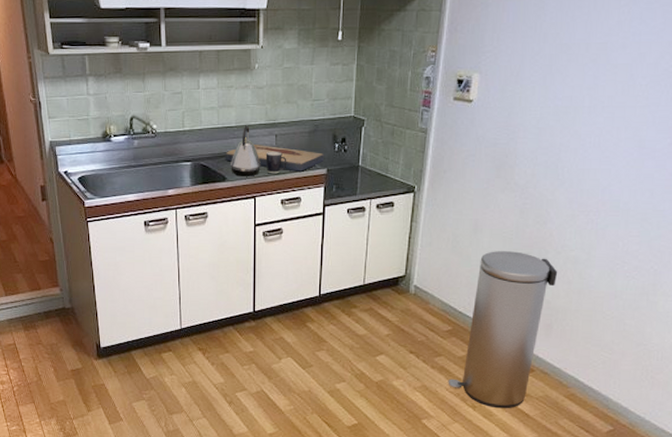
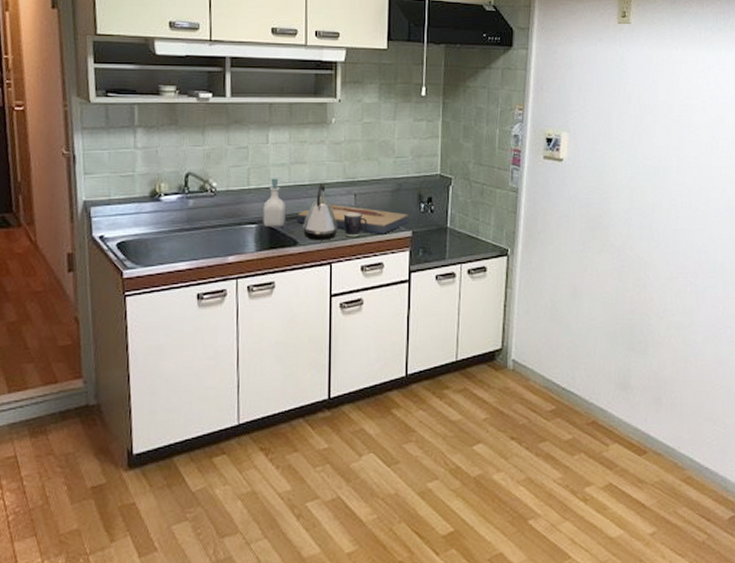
soap bottle: none [196,120,216,165] -> present [263,178,287,228]
pedal bin: present [448,251,558,408] -> none [555,318,662,499]

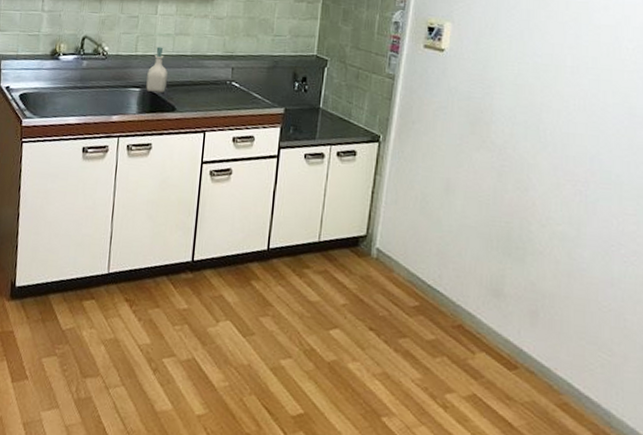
fish fossil: present [296,203,409,234] -> none [176,75,282,109]
kettle: present [302,183,339,240] -> none [181,55,215,109]
mug: present [343,211,368,237] -> none [219,84,243,109]

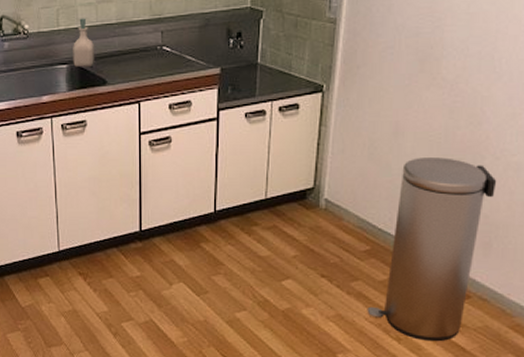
pedal bin: none [413,216,543,414] -> present [367,157,497,341]

